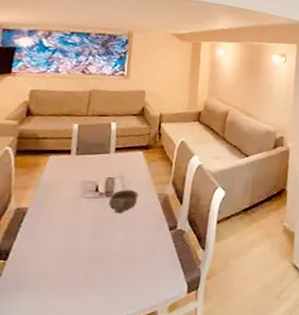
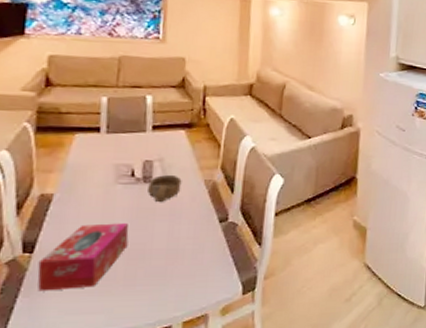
tissue box: none [9,232,92,294] -> present [37,223,129,292]

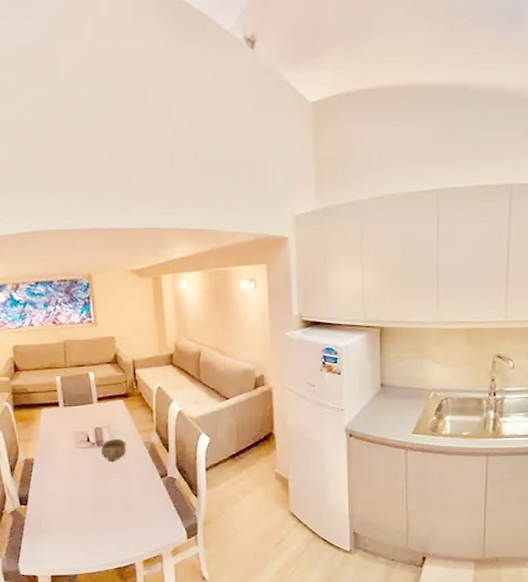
tissue box: present [37,223,129,292] -> none [32,480,93,535]

